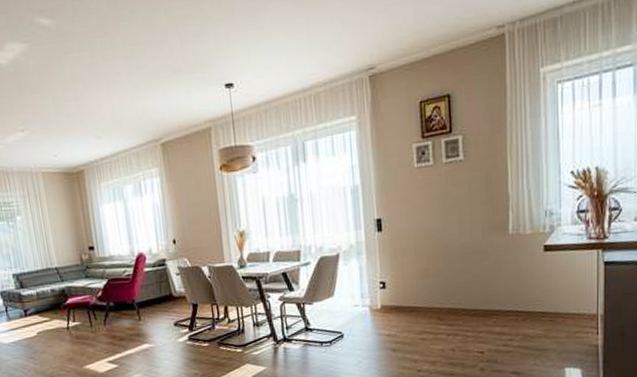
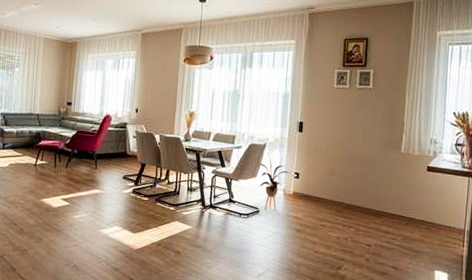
house plant: none [334,266,374,333] -> present [258,154,290,211]

